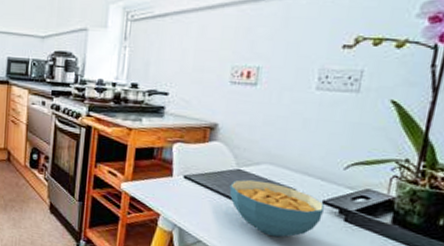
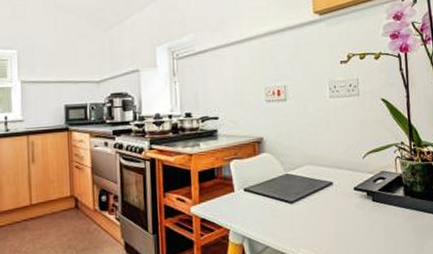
cereal bowl: present [229,179,324,238] -> none [282,180,357,228]

